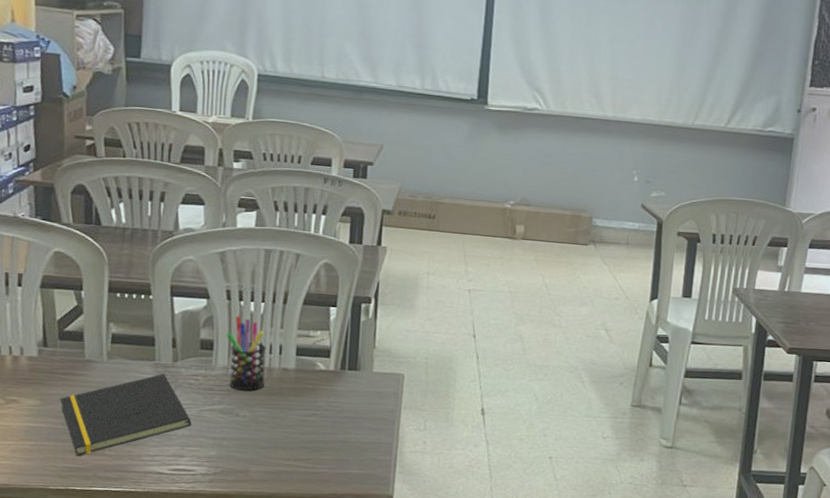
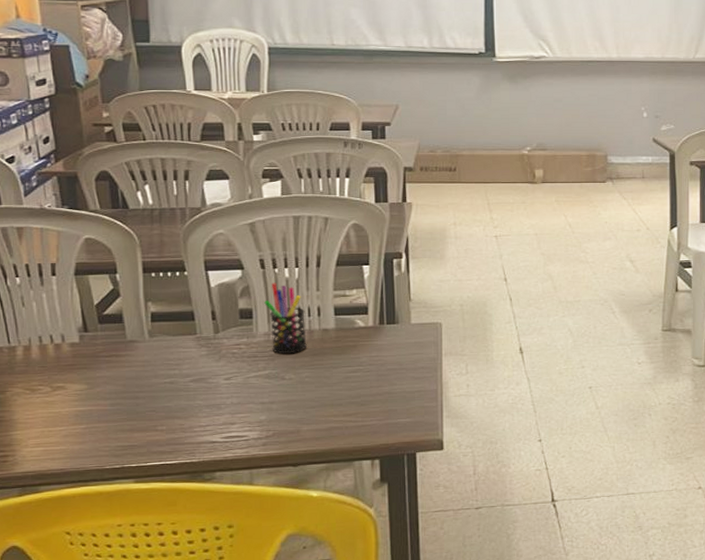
notepad: present [60,374,192,457] -> none [106,346,239,435]

